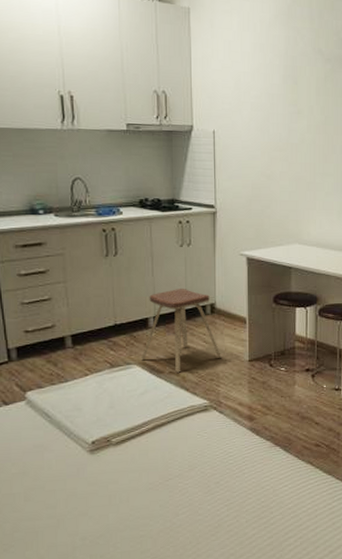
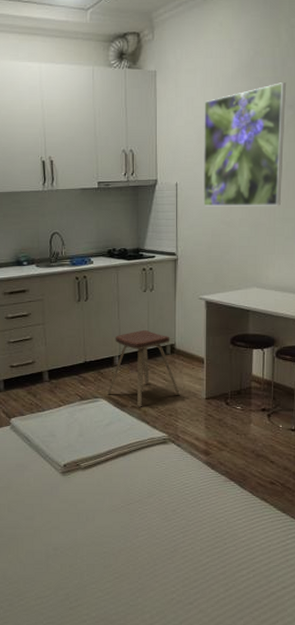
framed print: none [241,34,323,161] -> present [202,82,286,207]

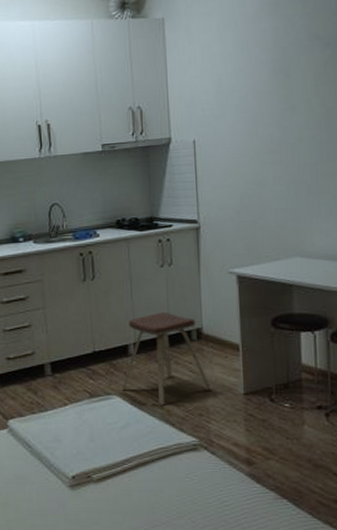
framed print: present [202,82,286,207] -> none [222,18,324,165]

